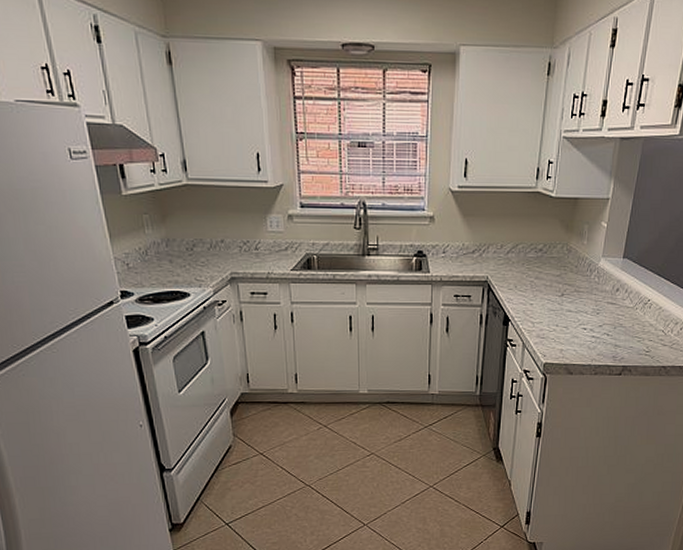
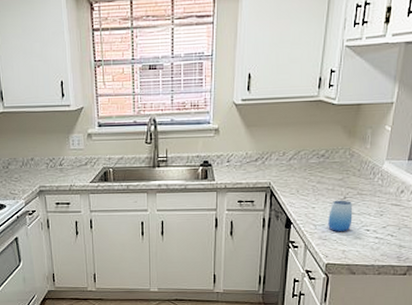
cup: none [546,297,571,331] -> present [328,200,353,232]

